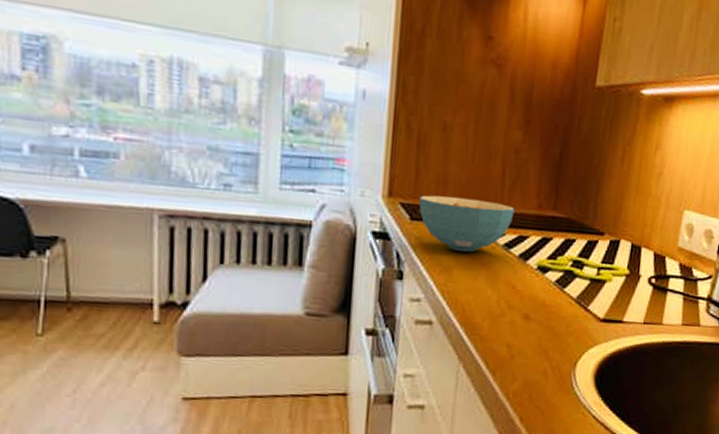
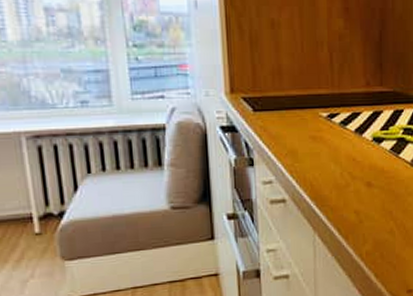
cereal bowl: present [419,195,515,252] -> none [259,85,346,134]

